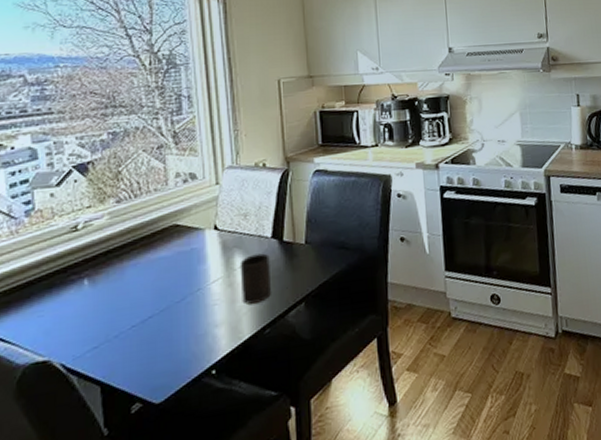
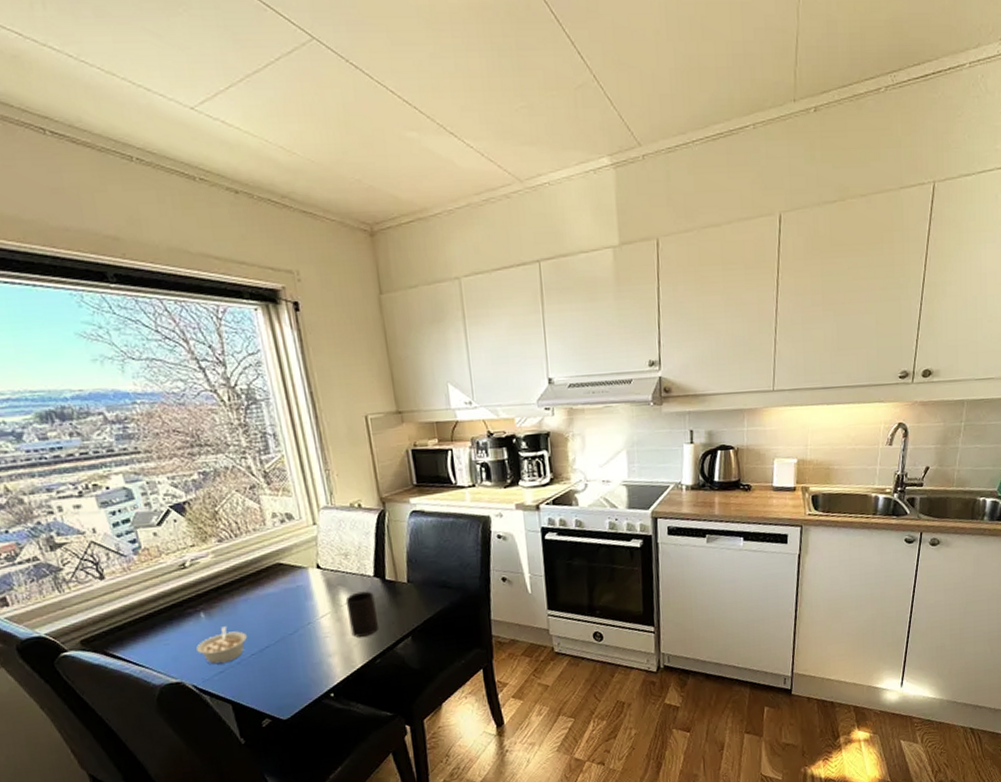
legume: none [73,294,131,339] -> present [196,626,248,665]

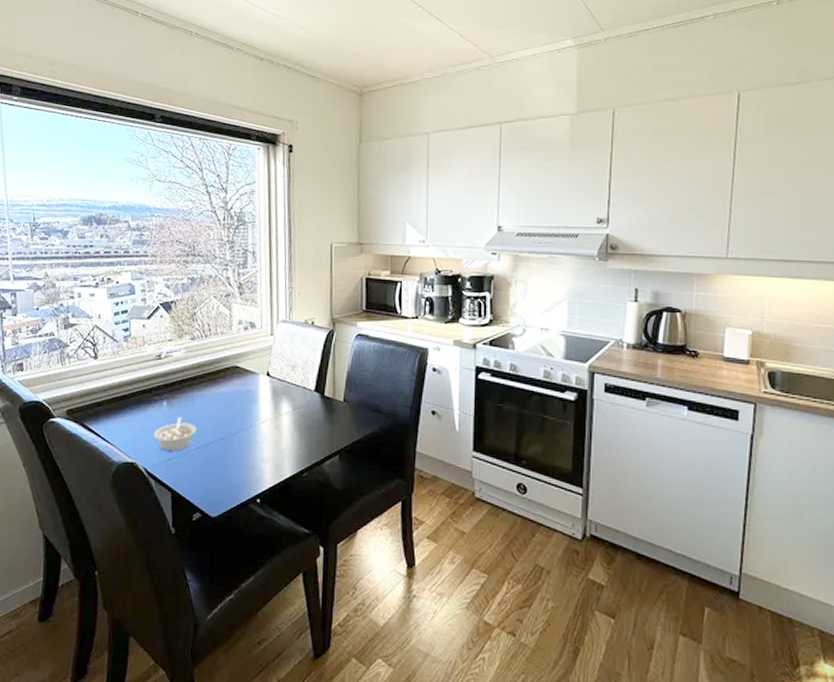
cup: present [345,591,380,637] -> none [285,403,312,448]

